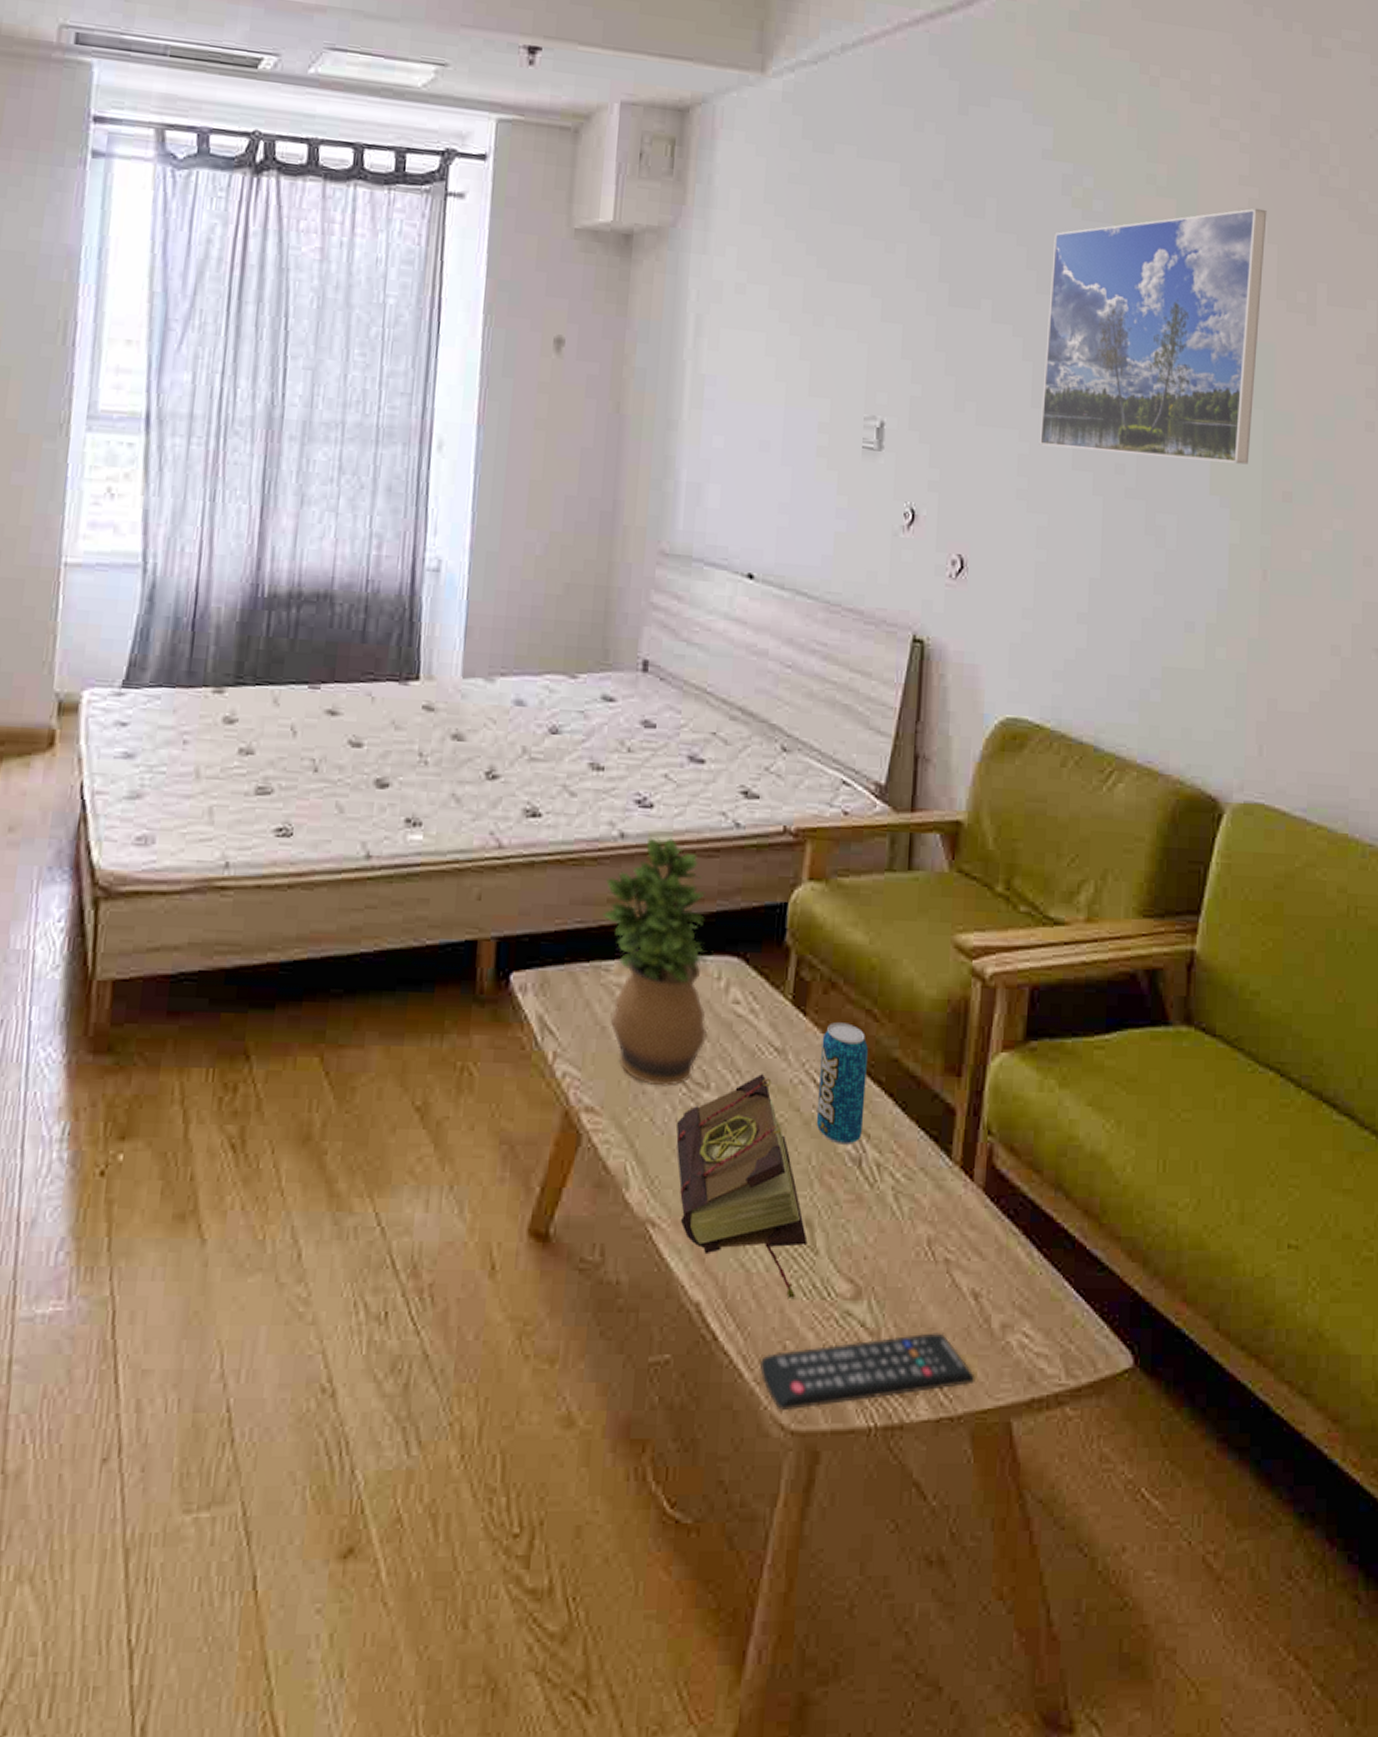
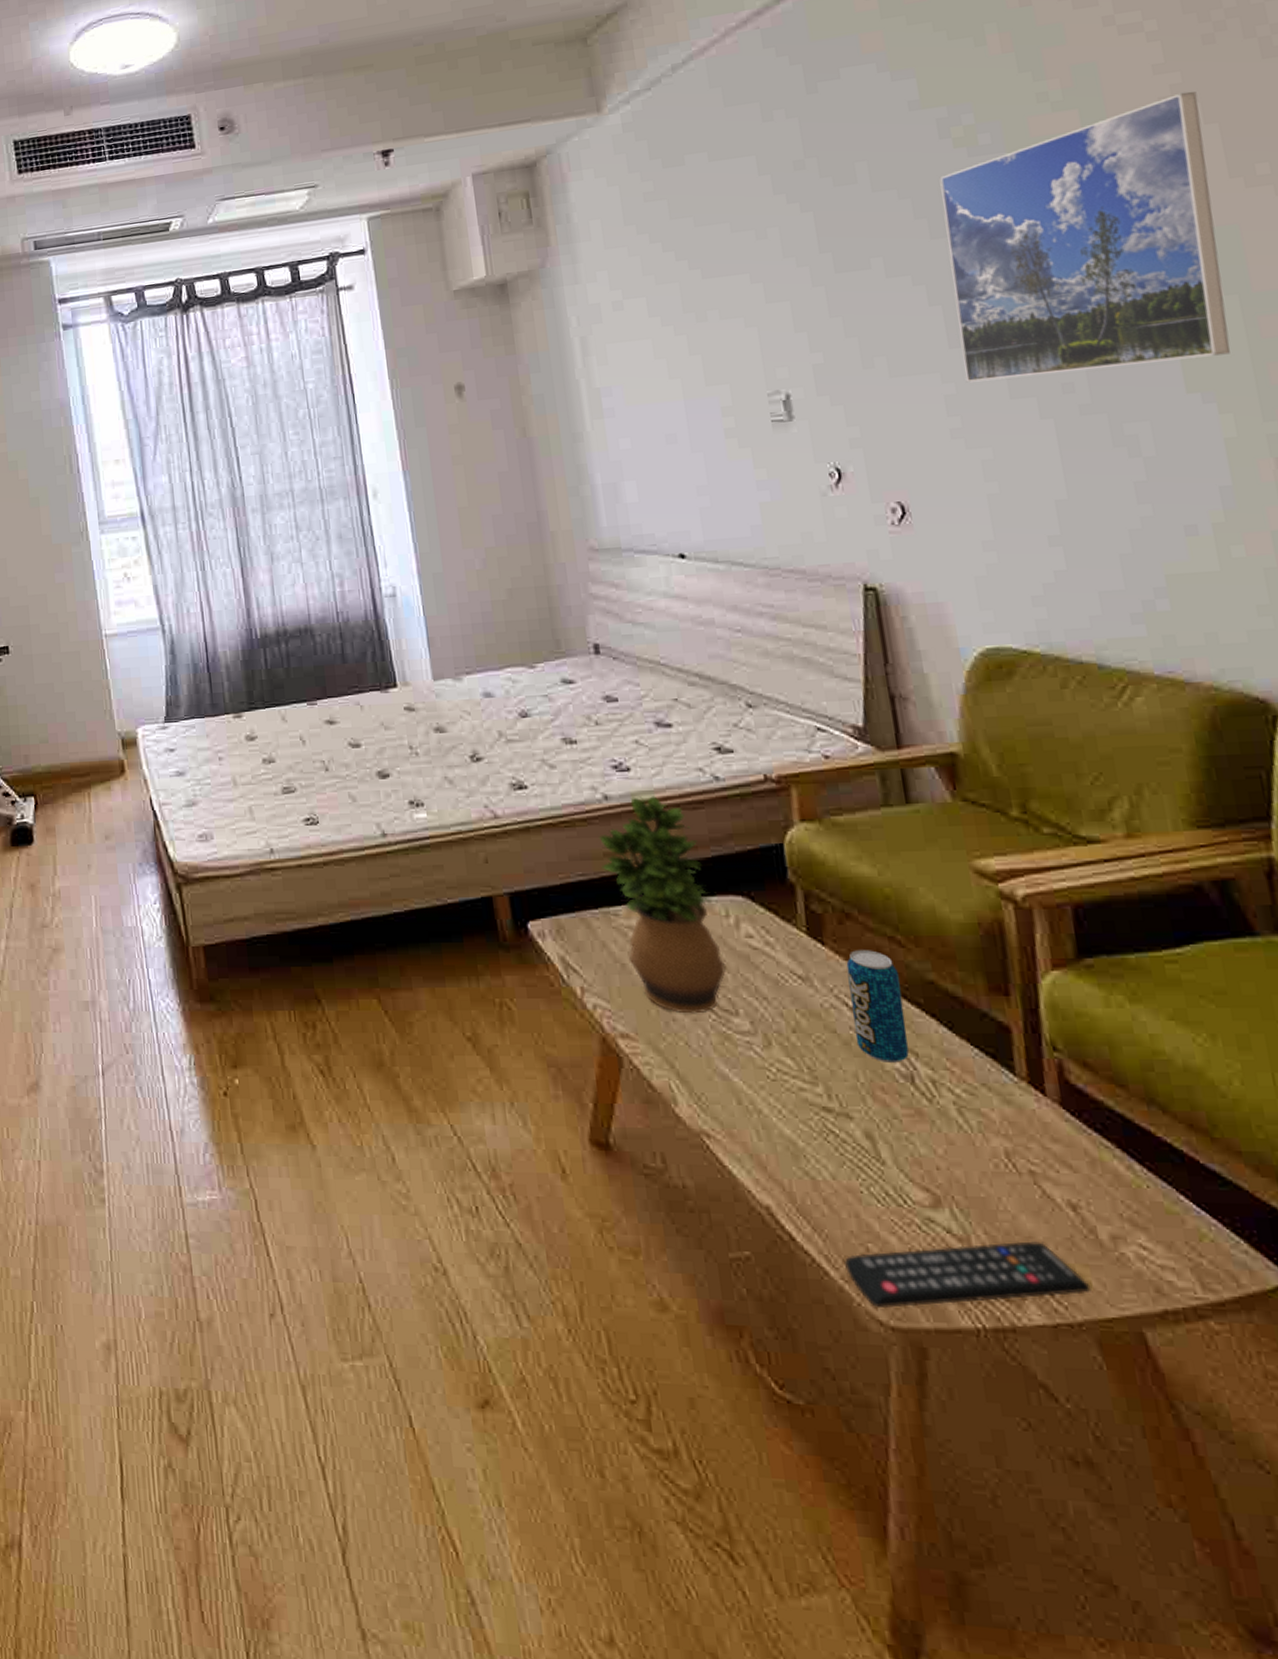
book: present [676,1073,808,1298] -> none [712,999,871,1204]

